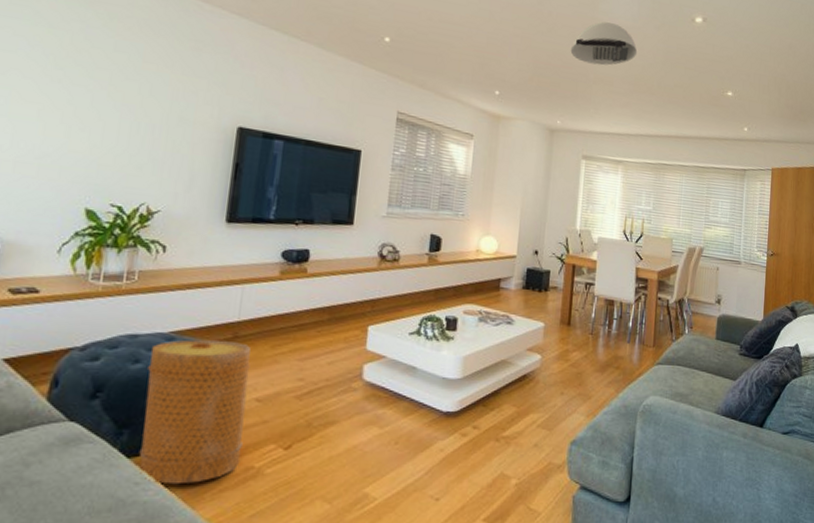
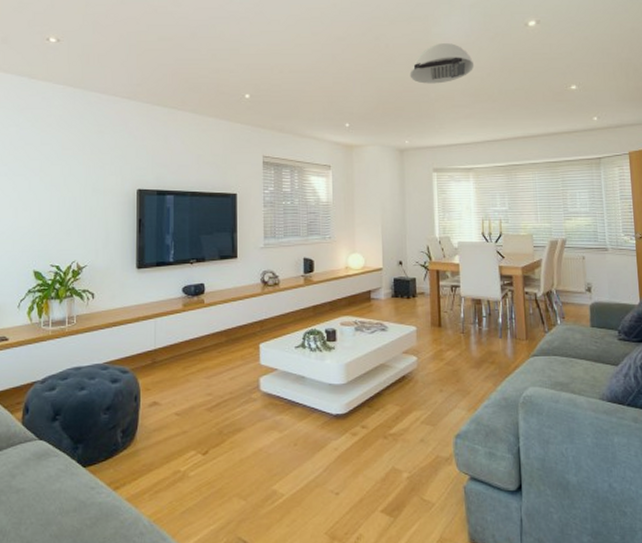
basket: present [138,339,251,485] -> none [91,367,169,488]

